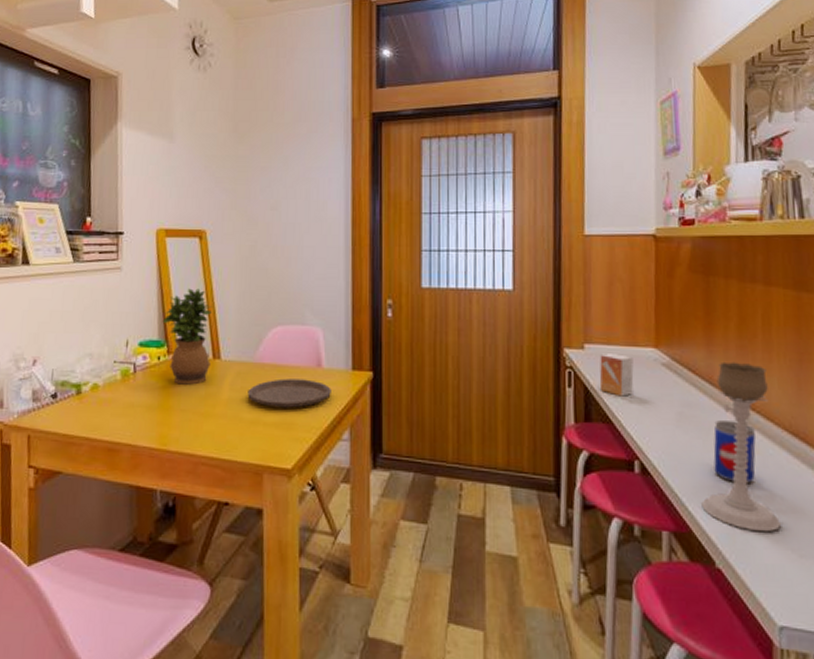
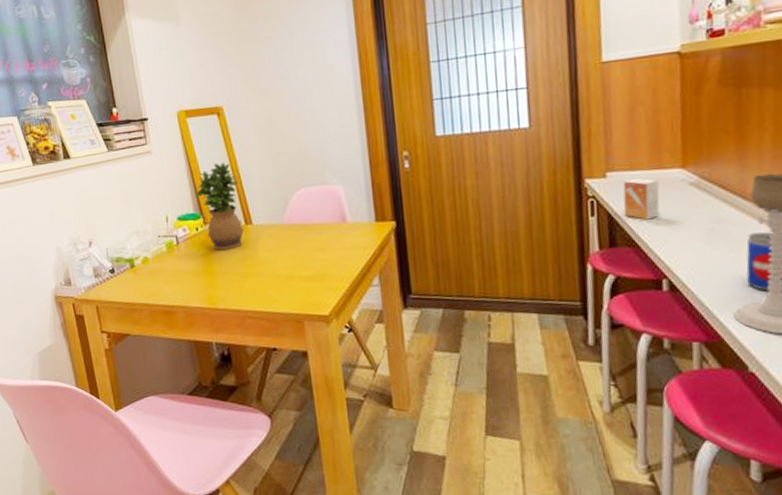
plate: present [247,378,331,408] -> none [281,234,358,263]

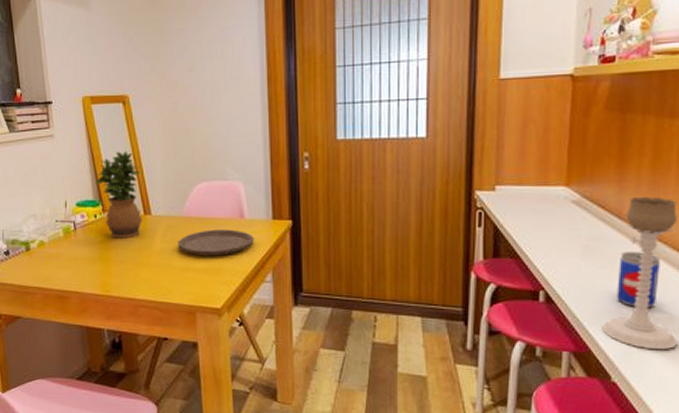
plate: none [281,234,358,263] -> present [178,229,254,256]
small box: present [623,178,660,220] -> none [509,194,543,233]

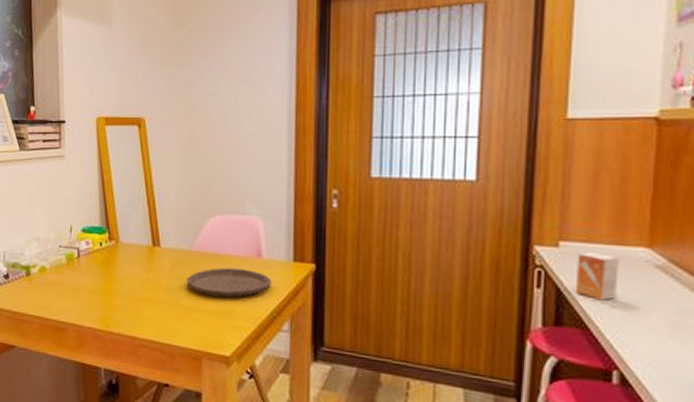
potted plant: present [95,151,142,239] -> none [103,176,151,271]
small box: none [509,194,543,233] -> present [575,252,619,301]

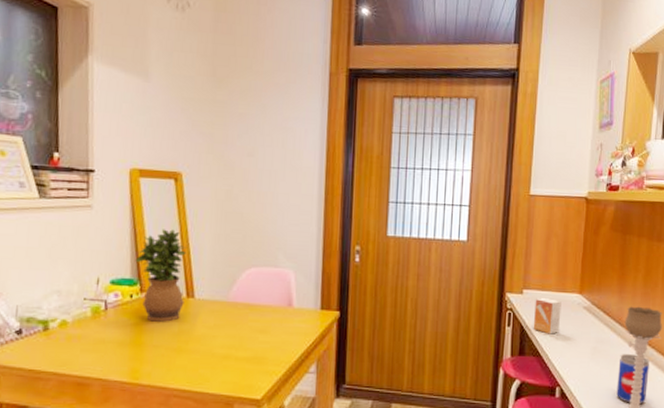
potted plant: none [103,176,151,271] -> present [135,229,186,322]
plate: present [186,267,271,297] -> none [220,317,301,344]

